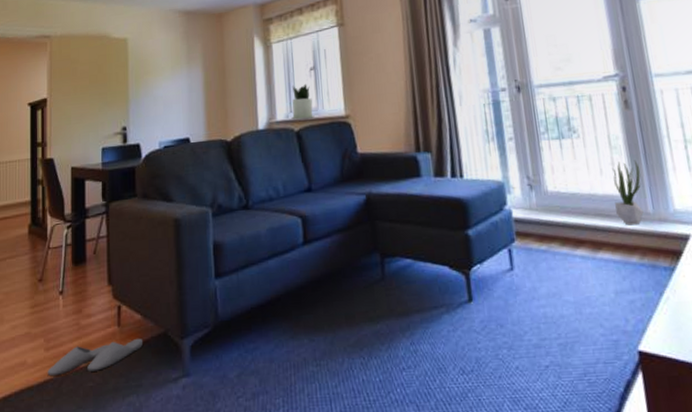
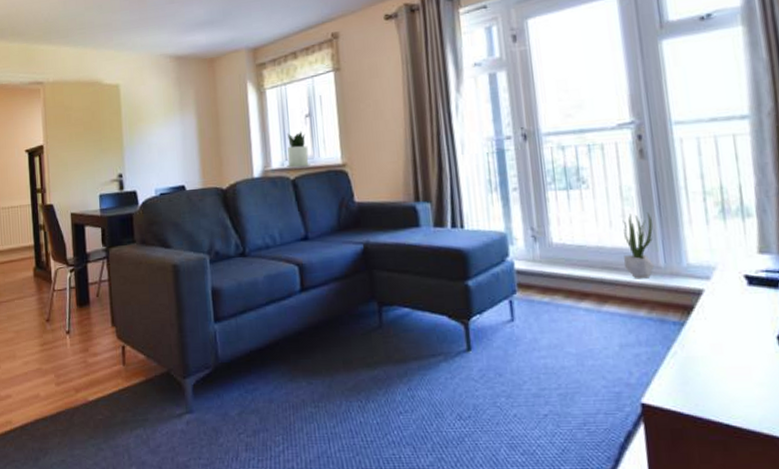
slippers: present [47,338,144,377] -> none [59,376,148,409]

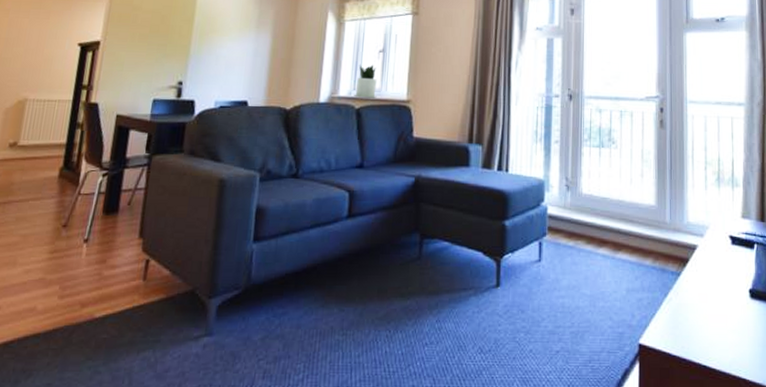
potted plant: present [623,212,654,279] -> none [639,174,664,232]

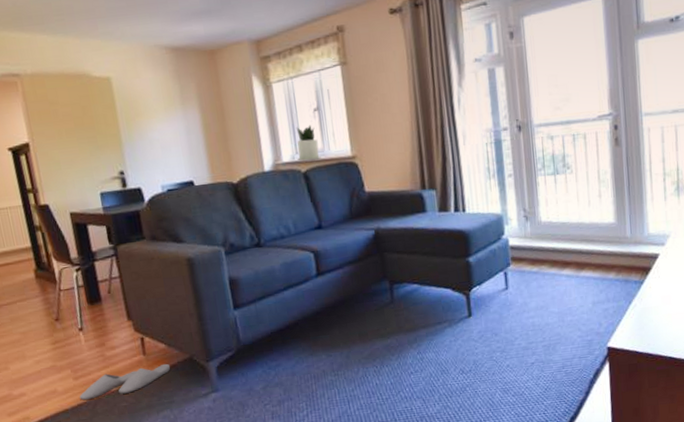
slippers: none [57,293,169,325] -> present [79,363,171,401]

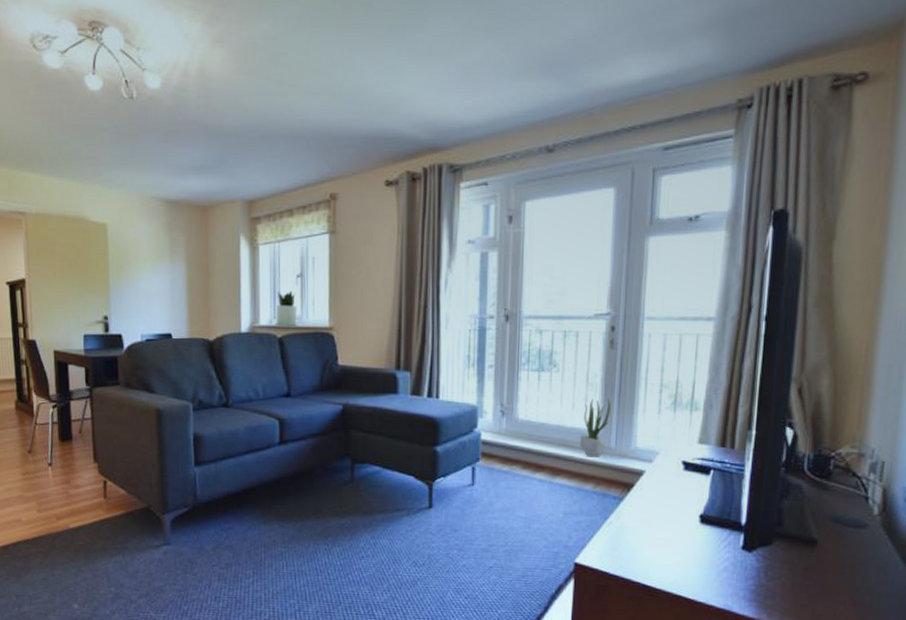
slippers: present [79,363,171,401] -> none [41,509,128,534]
potted plant: none [599,192,623,249] -> present [580,398,611,458]

